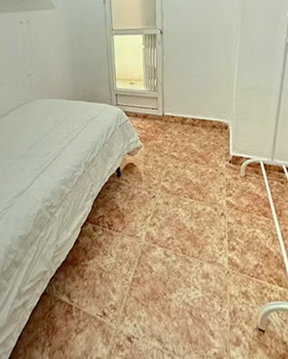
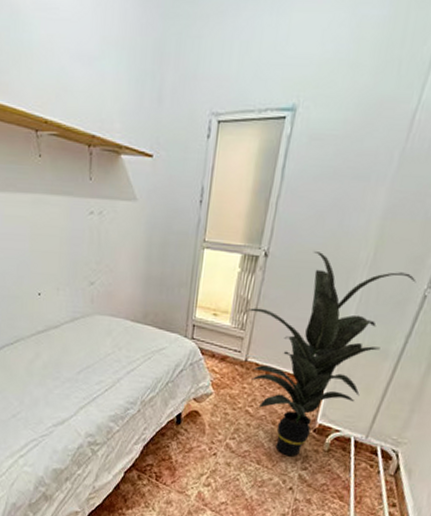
indoor plant: none [155,24,278,187] -> present [247,252,416,457]

